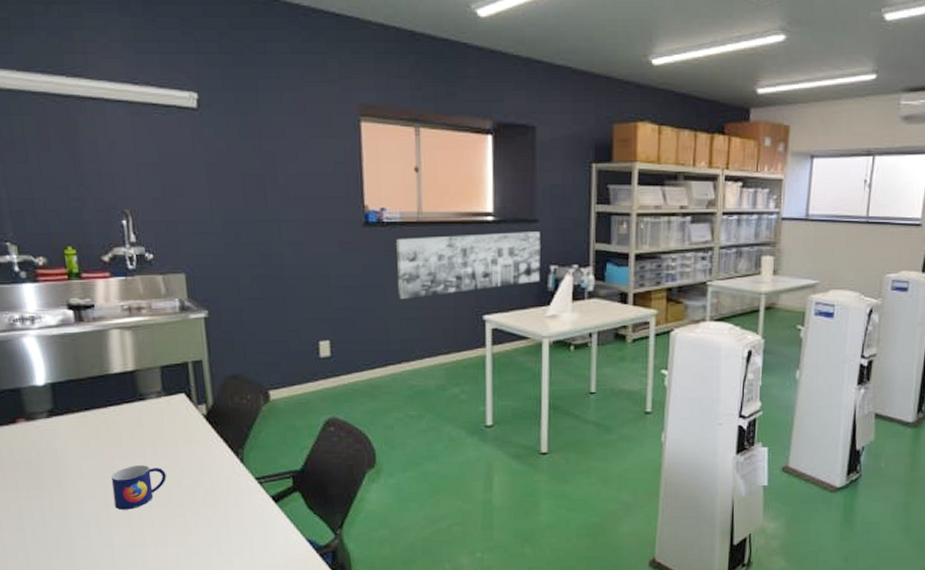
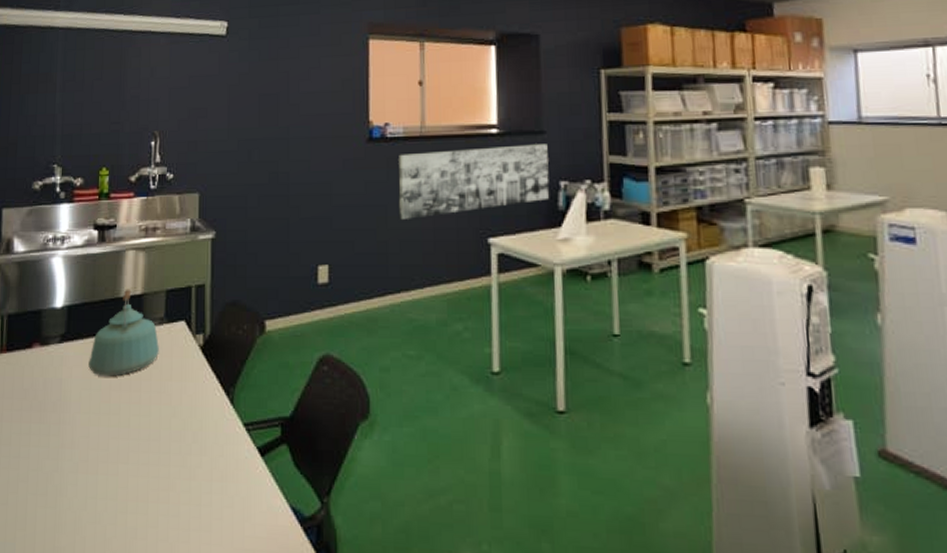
kettle: none [84,366,161,446] -> present [88,289,160,377]
mug: present [111,464,167,510] -> none [104,400,157,454]

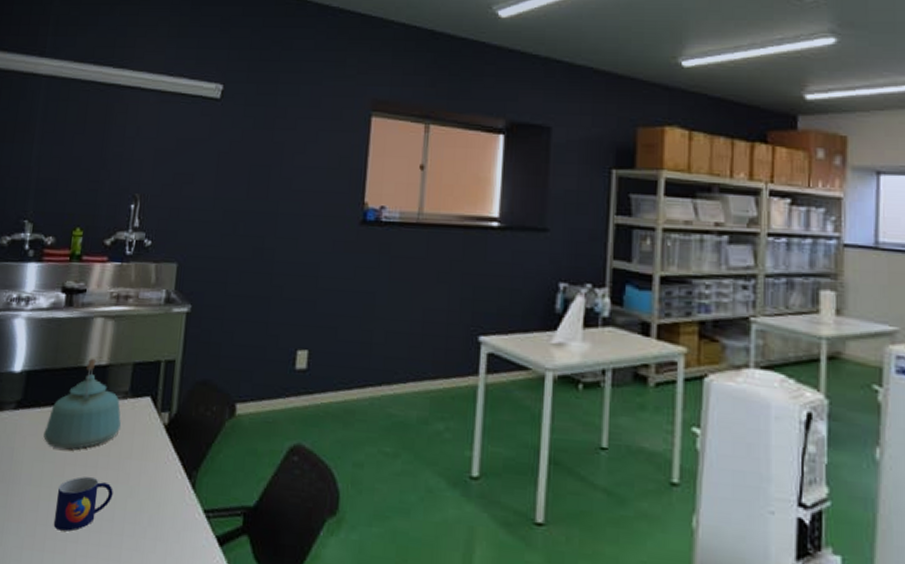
mug: none [104,400,157,454] -> present [53,476,113,532]
wall art: present [398,144,550,221] -> none [387,240,550,310]

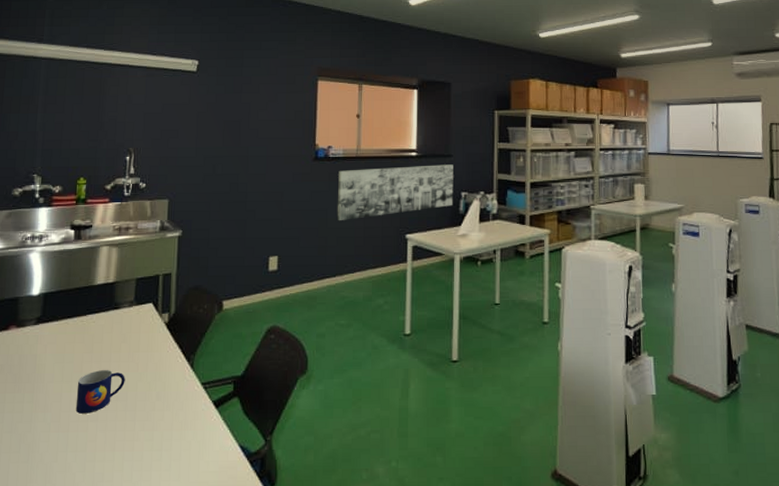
kettle: present [44,358,122,450] -> none [62,278,129,351]
wall art: none [387,240,550,310] -> present [337,164,454,221]

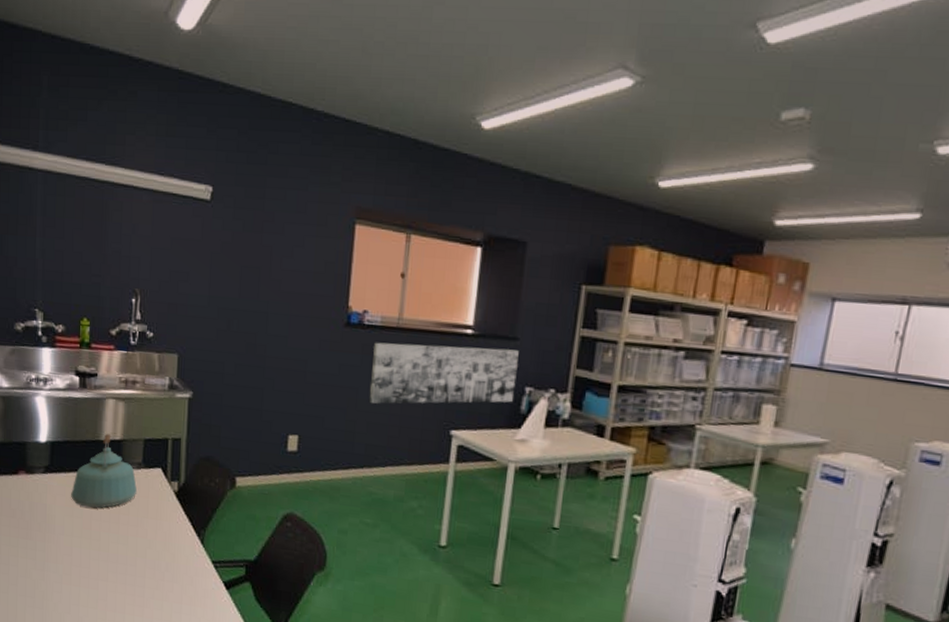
kettle: none [62,278,129,351] -> present [71,433,138,508]
mug: present [75,369,125,414] -> none [86,530,134,572]

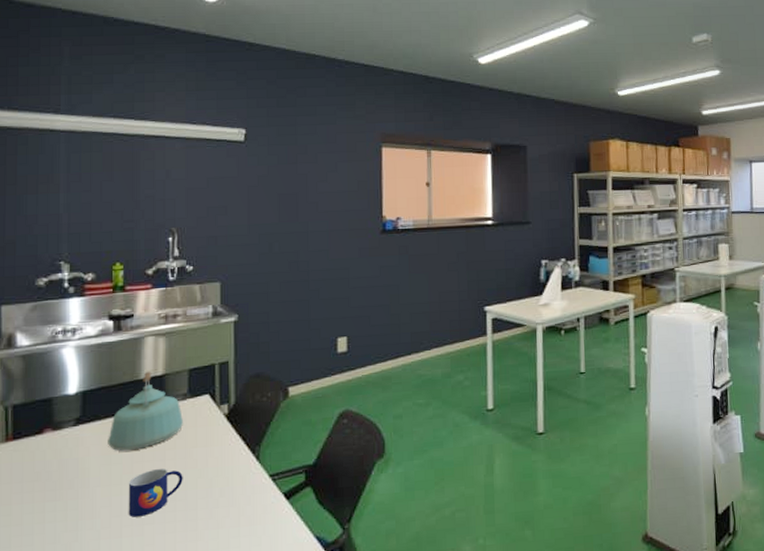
mug: none [86,530,134,572] -> present [128,468,183,517]
wall art: present [368,342,519,404] -> none [409,232,534,297]

